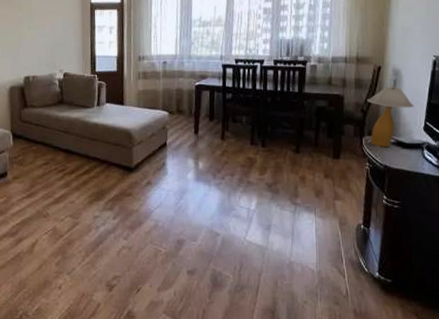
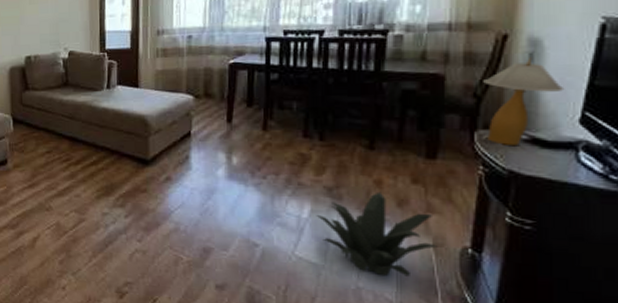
plant: none [260,185,342,252] -> present [316,191,438,278]

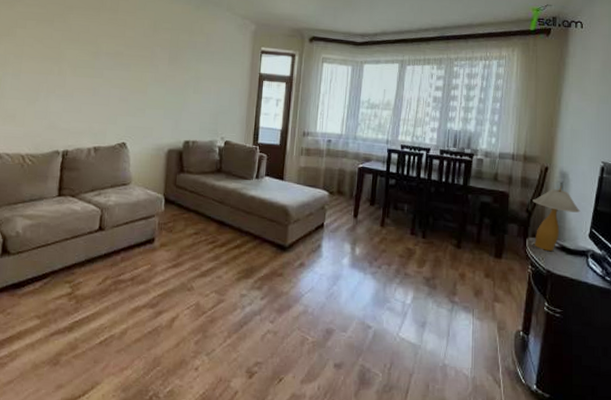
plant: present [316,191,438,278] -> none [416,283,501,356]

